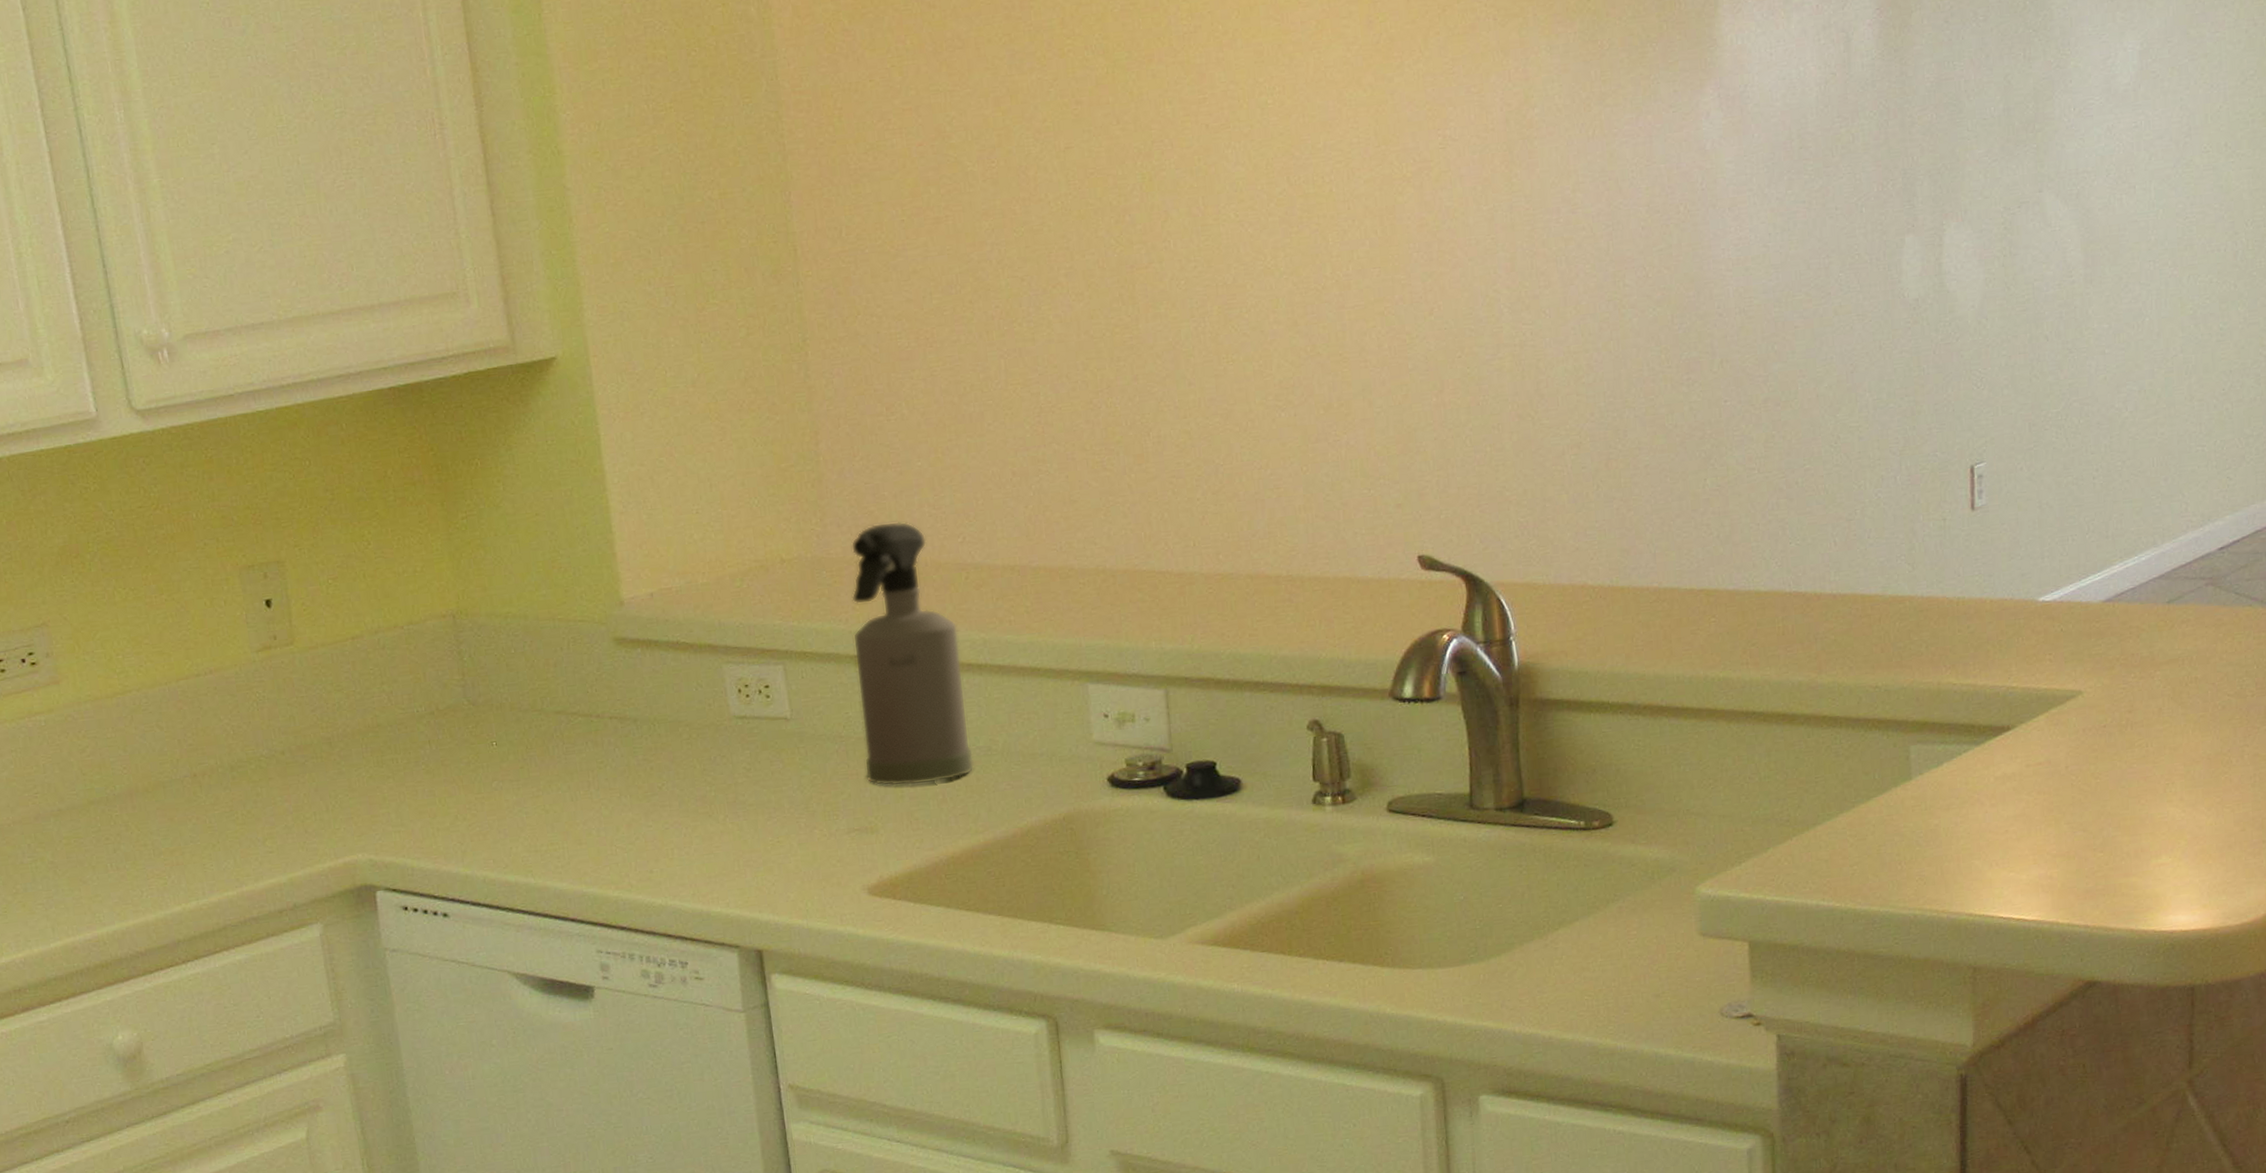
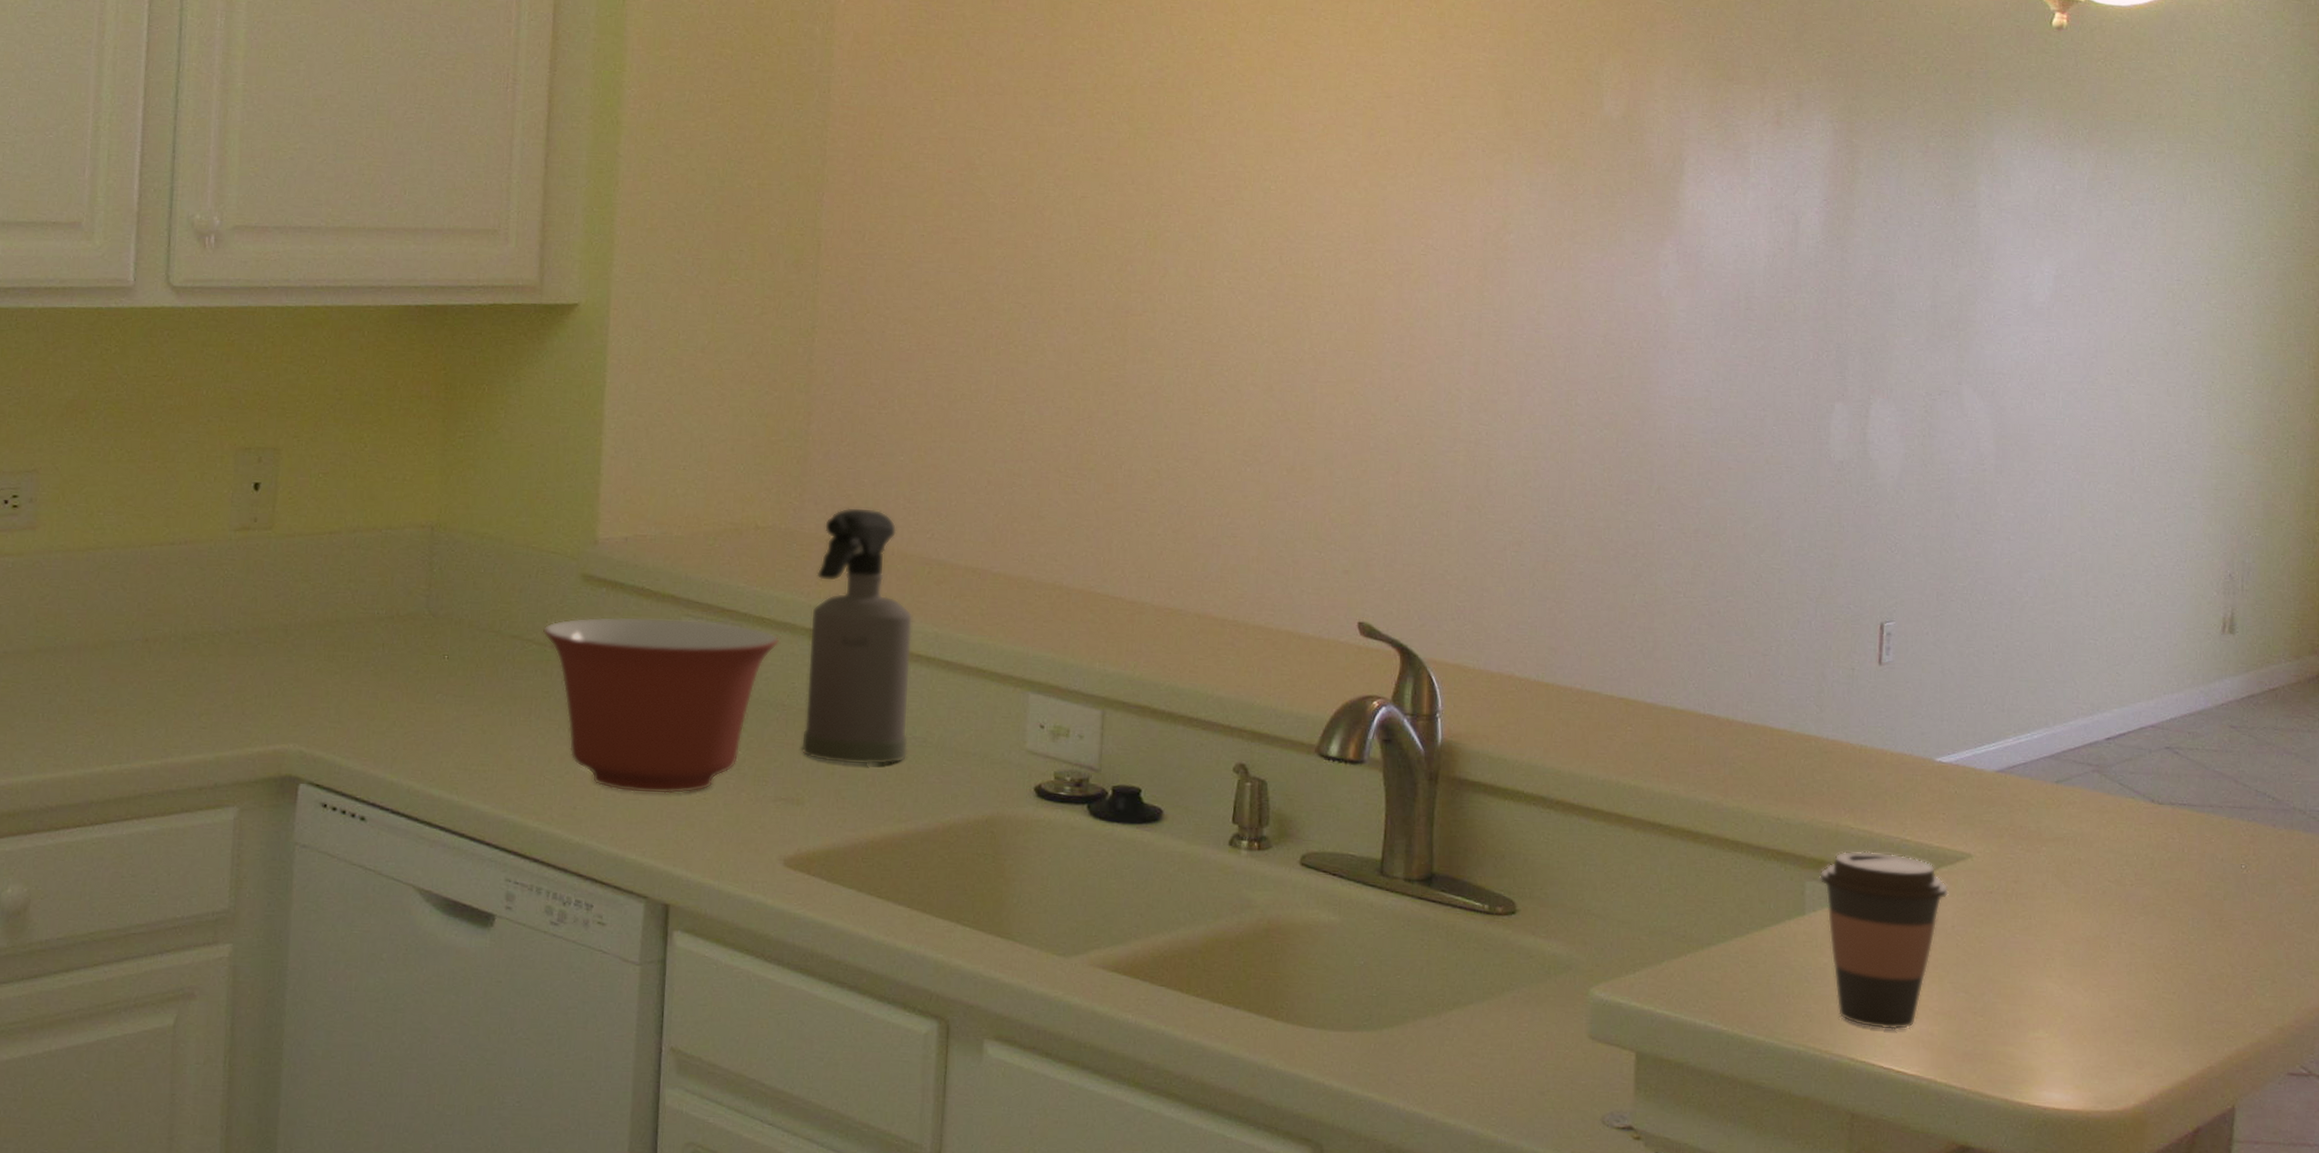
mixing bowl: none [586,663,826,848] -> present [543,616,780,794]
coffee cup: none [1923,703,2061,881] -> present [1818,851,1950,1030]

